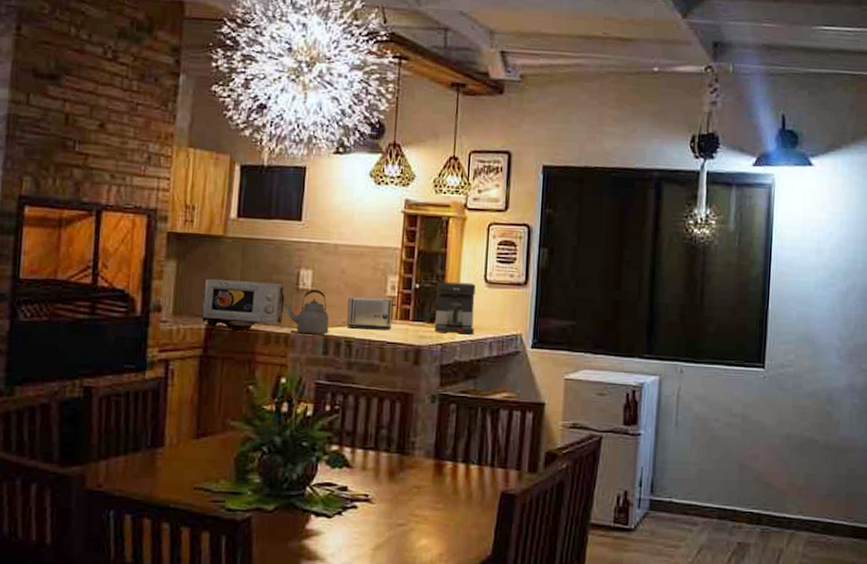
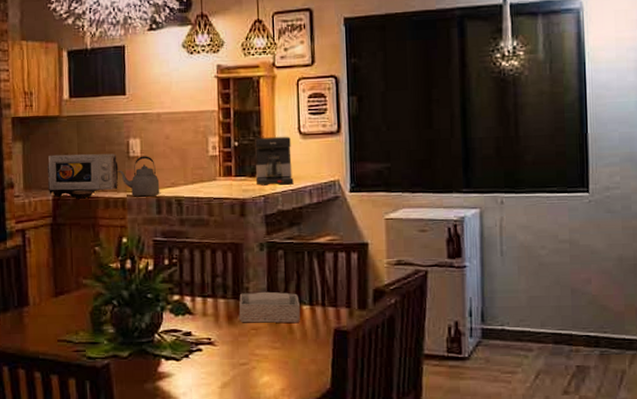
toaster: present [347,295,397,330] -> none [174,157,219,188]
napkin holder: none [401,447,468,484] -> present [238,291,300,324]

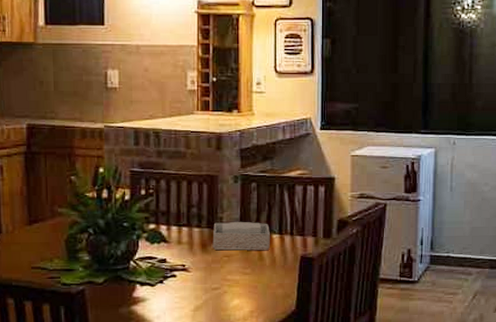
microwave: present [47,153,119,199] -> none [20,82,96,128]
kettle: present [117,156,160,197] -> none [95,87,138,128]
coffee maker: present [254,136,294,186] -> none [232,74,268,121]

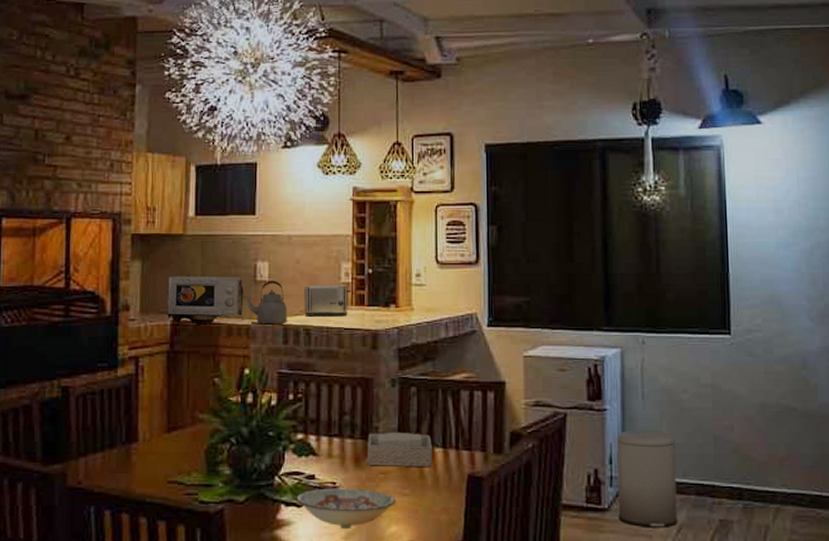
microwave: none [20,82,96,128] -> present [166,276,244,325]
kettle: none [95,87,138,128] -> present [243,281,287,325]
bowl: none [150,269,239,304] -> present [296,488,397,530]
toaster: none [153,91,197,121] -> present [304,284,352,317]
pedal bin: none [426,216,476,295] -> present [616,429,678,527]

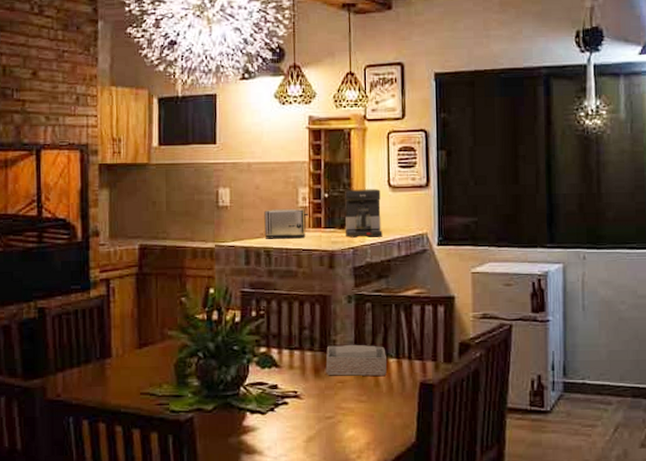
microwave: present [166,276,244,325] -> none [134,202,207,248]
kettle: present [243,281,287,325] -> none [206,206,249,247]
bowl: present [296,488,397,530] -> none [260,396,354,434]
coffee maker: none [389,265,429,317] -> present [344,188,383,238]
pedal bin: present [616,429,678,527] -> none [558,338,615,427]

